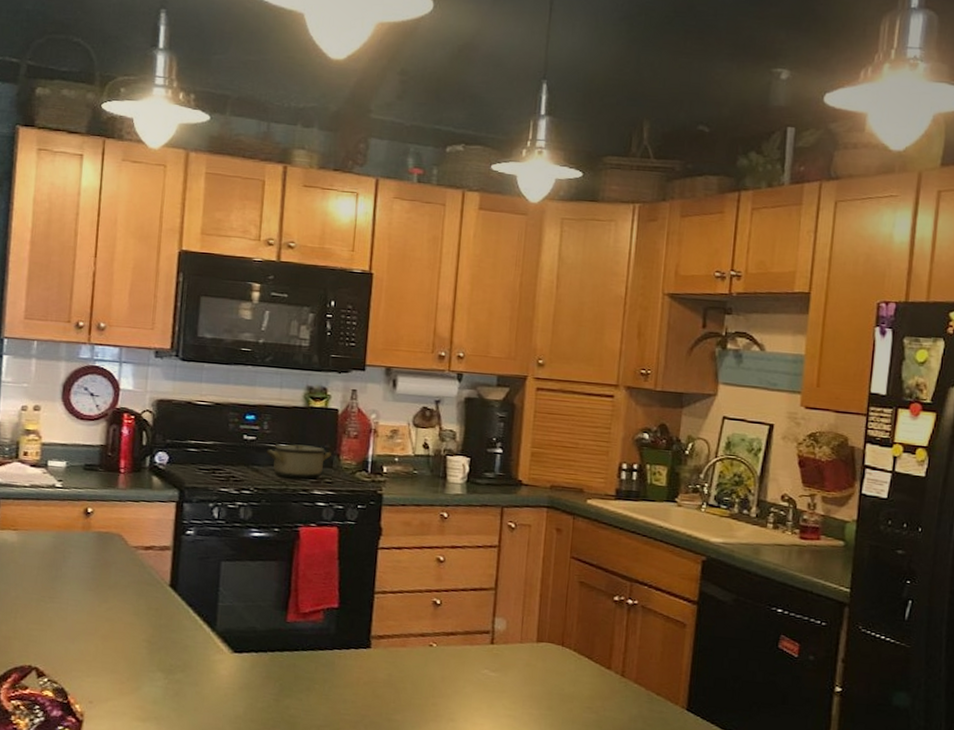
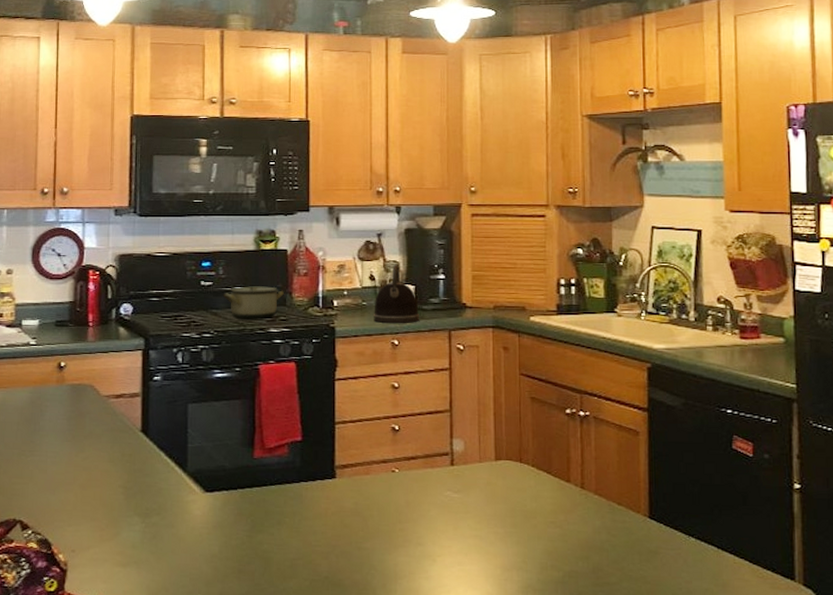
kettle: none [423,433,473,496] -> present [372,264,420,323]

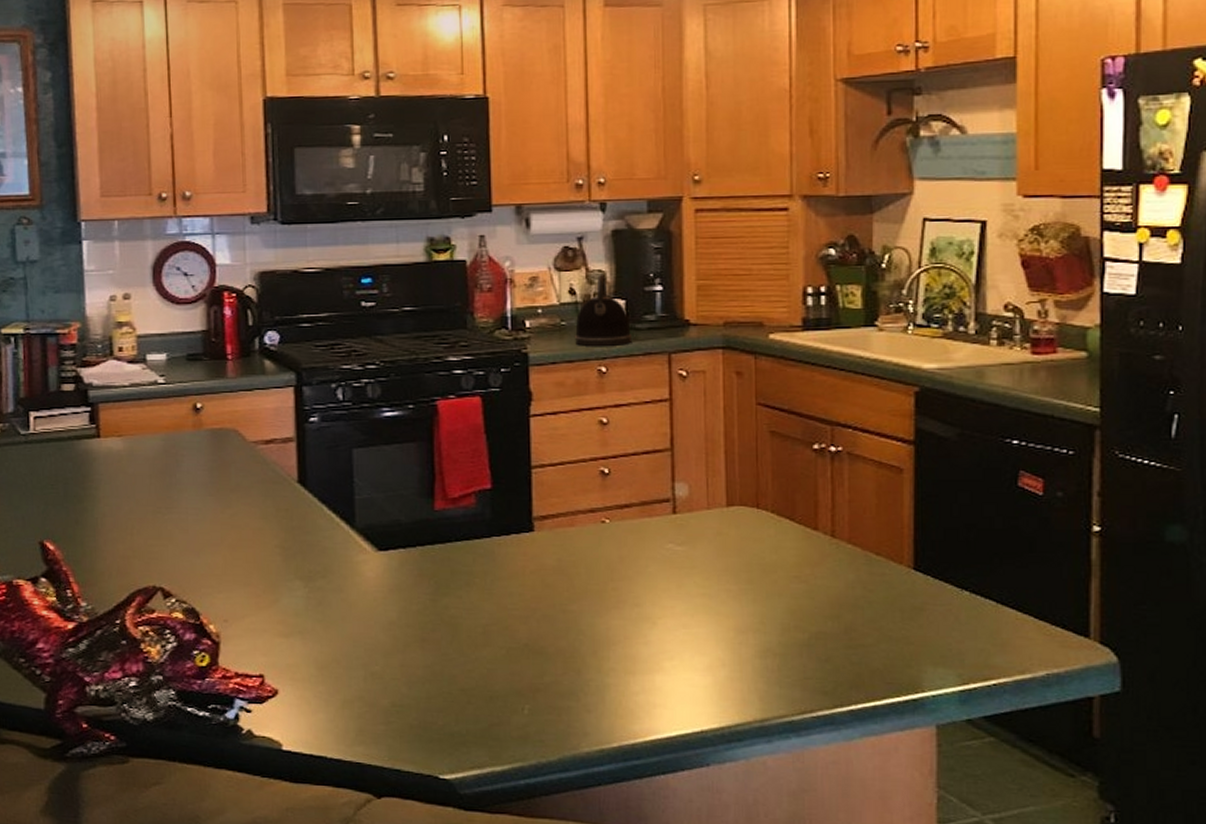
cooking pot: present [223,286,284,322] -> none [389,306,464,349]

